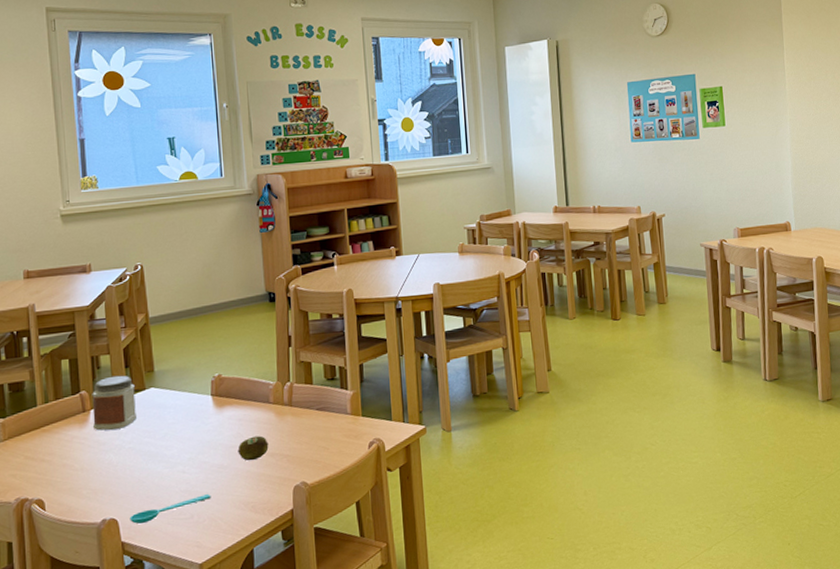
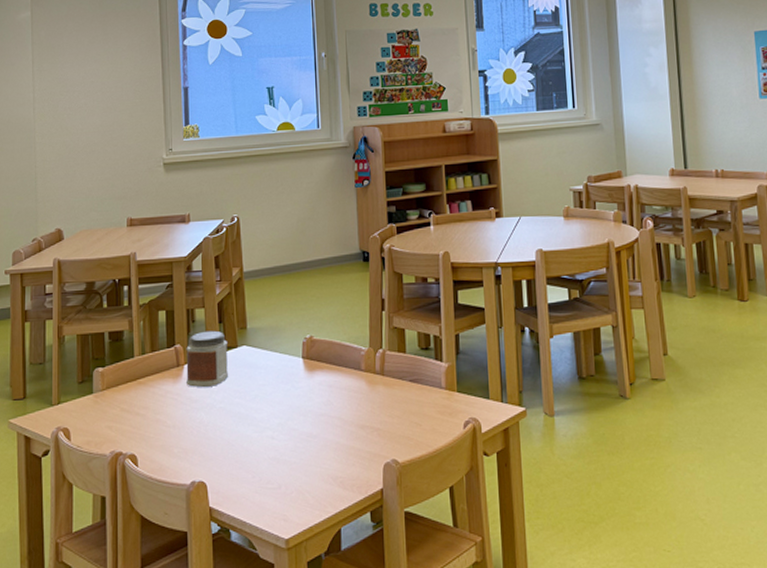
spoon: present [129,494,211,524] -> none [218,464,300,489]
fruit: present [238,435,269,461] -> none [327,405,359,432]

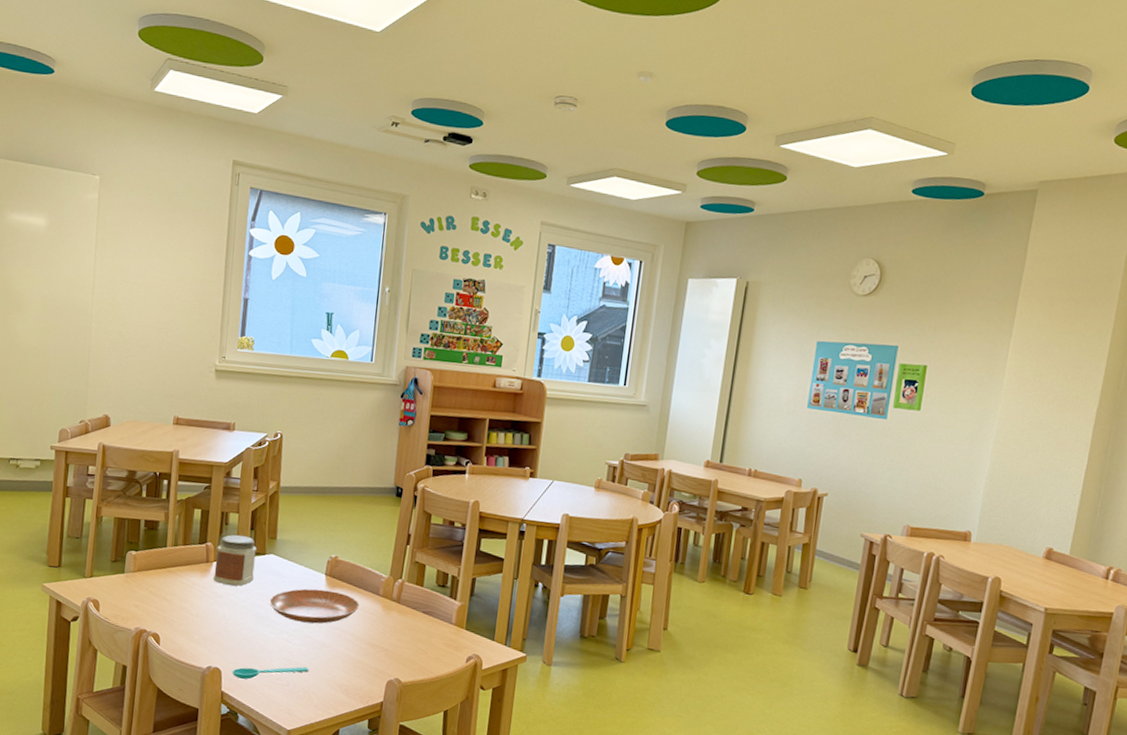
spoon: none [218,464,300,489] -> present [232,666,309,680]
bowl: none [248,374,342,415] -> present [269,588,359,624]

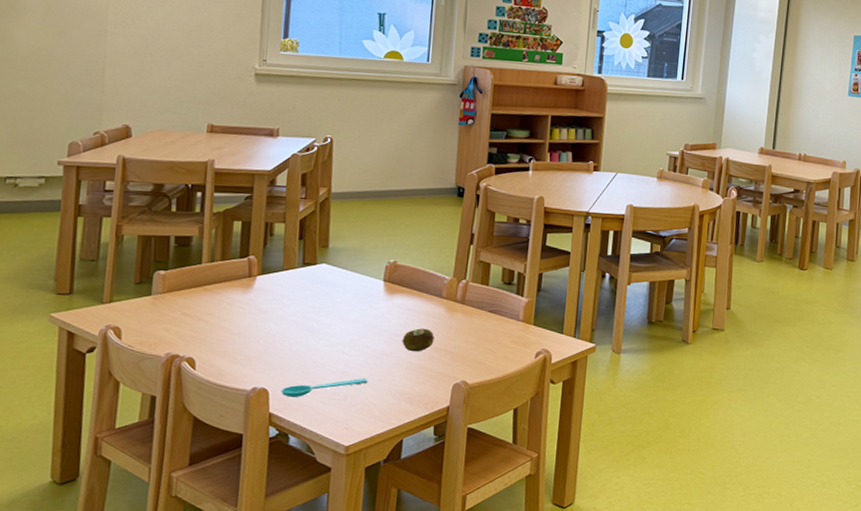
jar: present [212,534,258,586] -> none [256,245,307,300]
bowl: present [269,588,359,624] -> none [322,296,421,333]
fruit: none [340,623,371,647] -> present [402,328,435,352]

